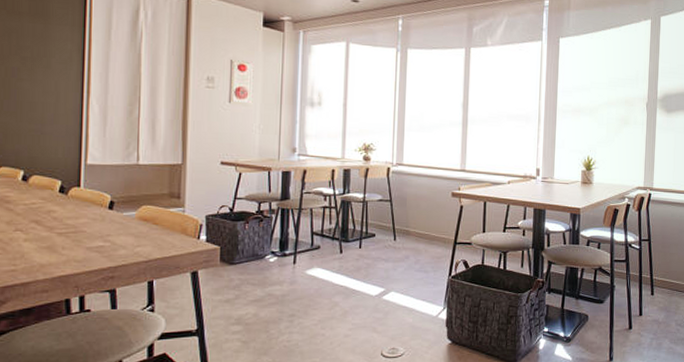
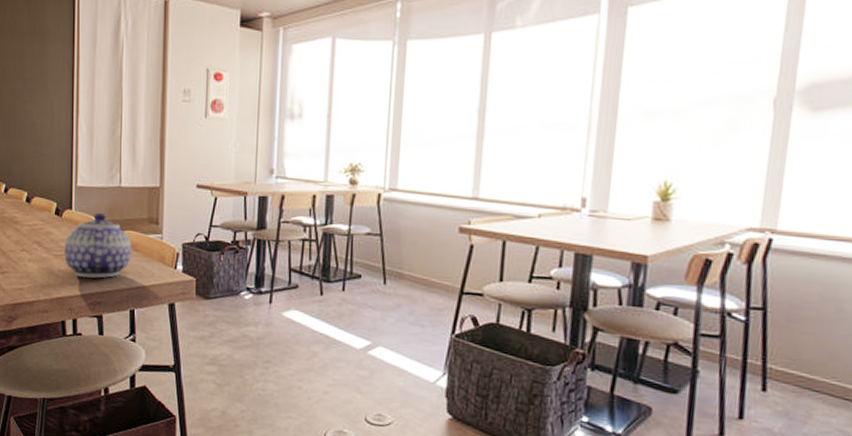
teapot: none [70,189,150,254] -> present [64,212,131,279]

